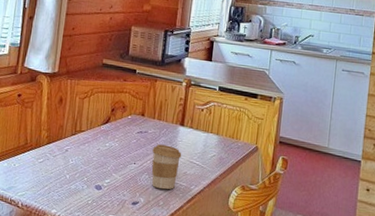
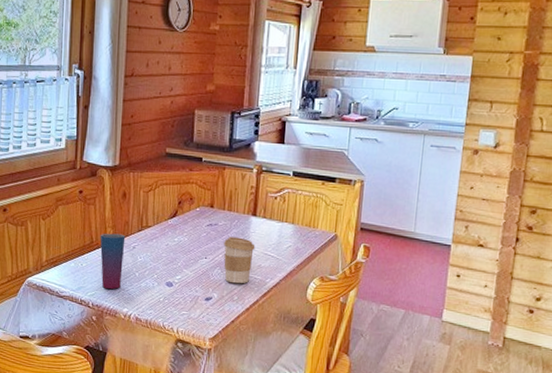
cup: none [32,135,59,190] -> present [100,233,126,289]

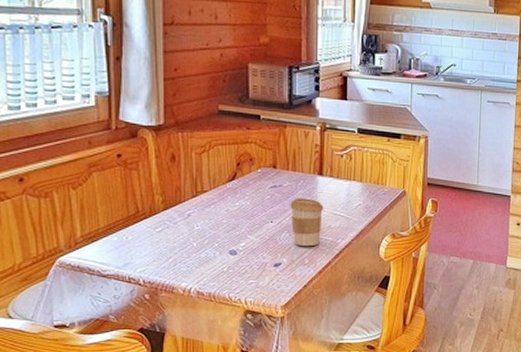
cup: present [100,233,126,289] -> none [147,201,178,262]

